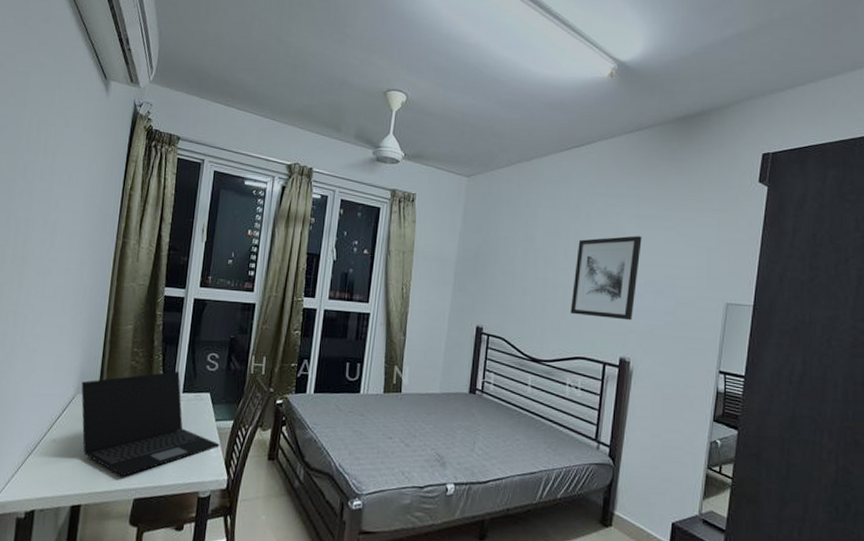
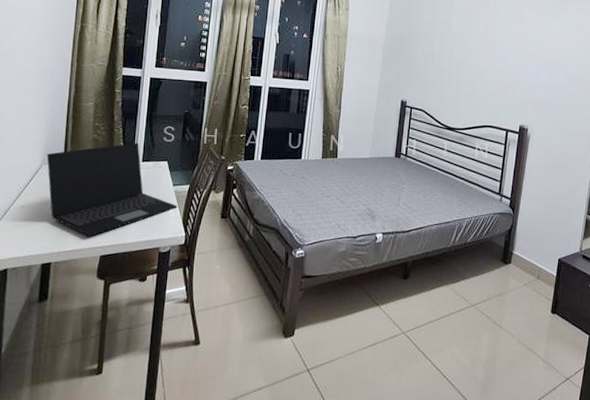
wall art: present [570,236,642,321] -> none [480,23,539,95]

